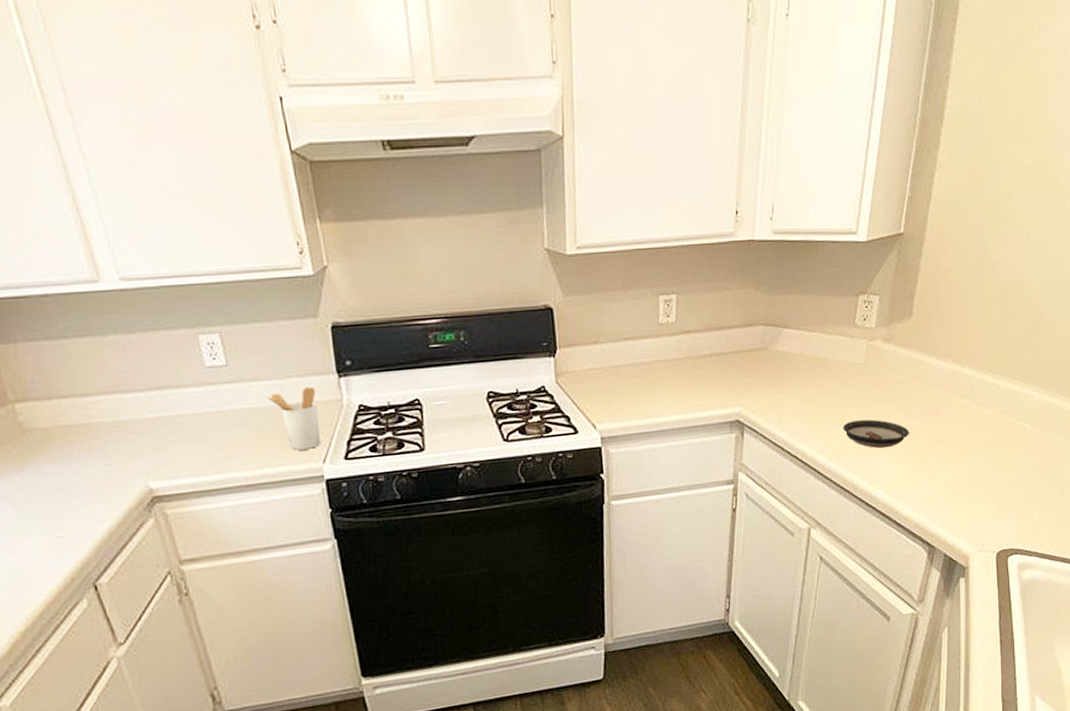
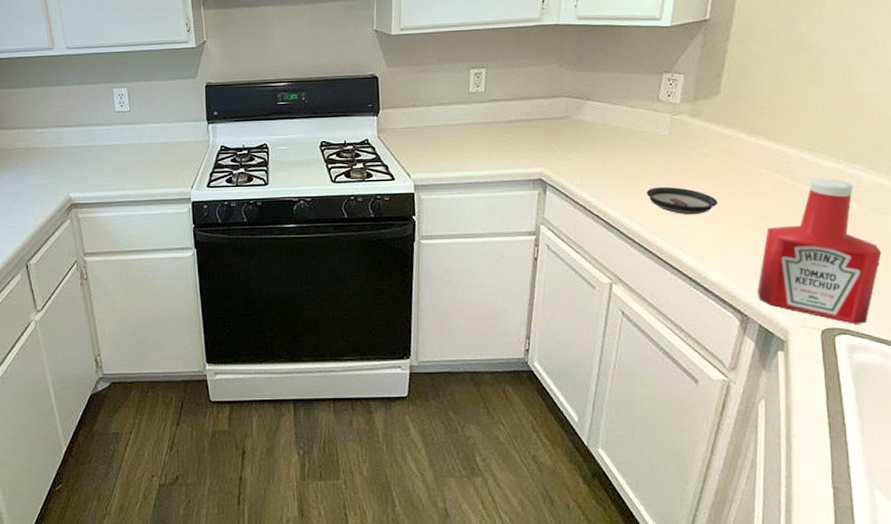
utensil holder: present [265,387,321,450] -> none [154,130,191,177]
ketchup bottle: none [943,400,1048,544] -> present [758,178,882,324]

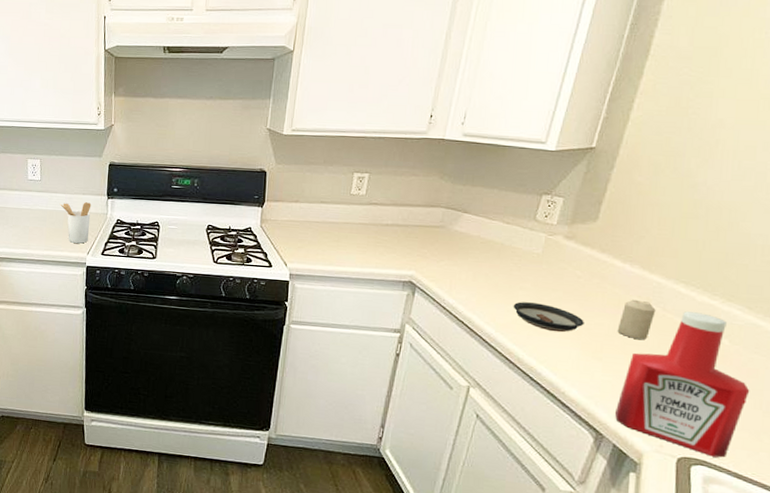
utensil holder: none [154,130,191,177] -> present [59,202,92,244]
candle: none [750,172,785,214] -> present [617,299,656,340]

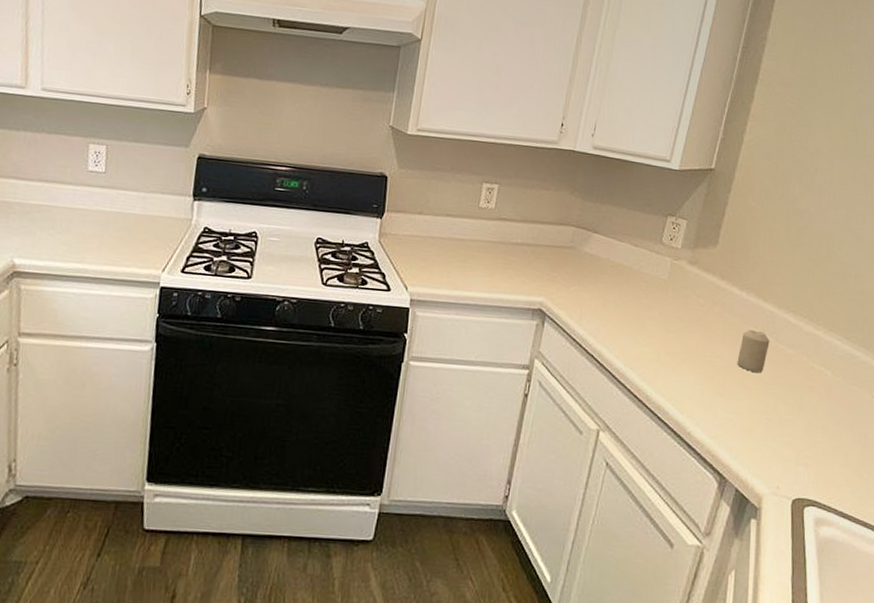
utensil holder: present [59,202,92,244] -> none [129,203,172,257]
saucer: present [513,301,584,333] -> none [641,332,707,366]
ketchup bottle: present [615,311,750,458] -> none [737,342,851,497]

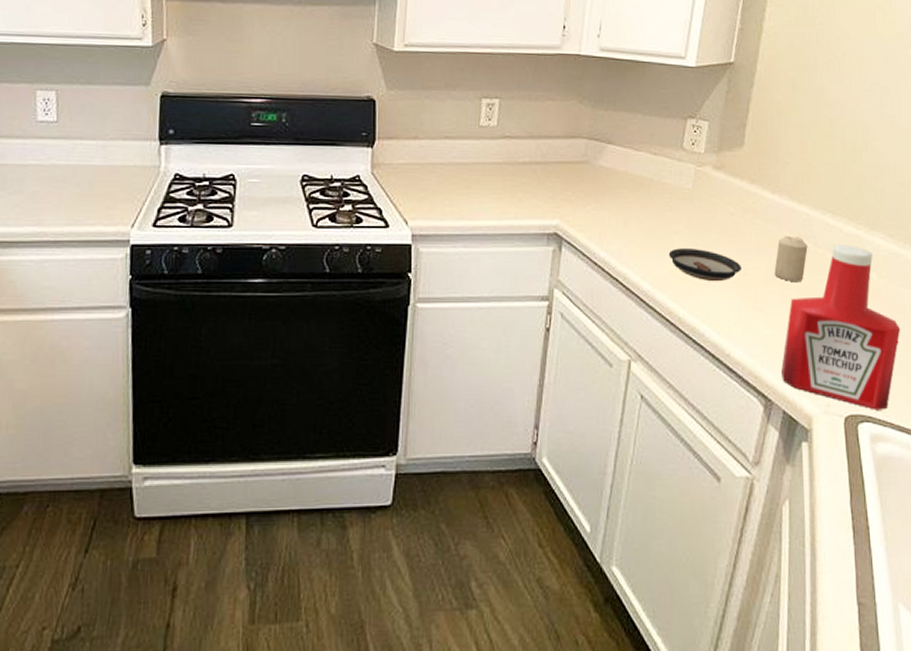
saucer: none [641,332,707,366] -> present [668,248,742,282]
ketchup bottle: none [737,342,851,497] -> present [781,245,901,410]

